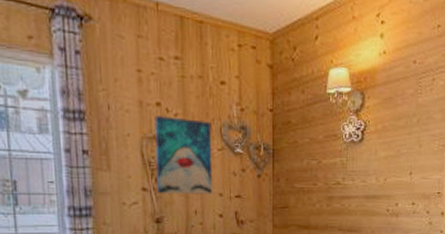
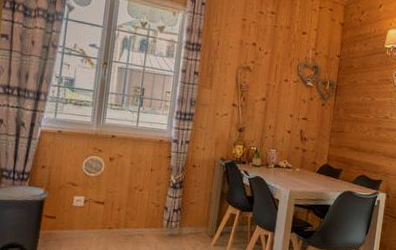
wall art: present [154,116,213,195] -> none [243,52,292,115]

